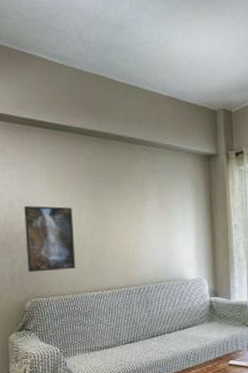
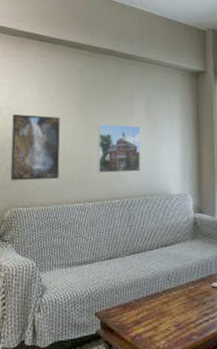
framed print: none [111,212,156,262] -> present [97,124,141,173]

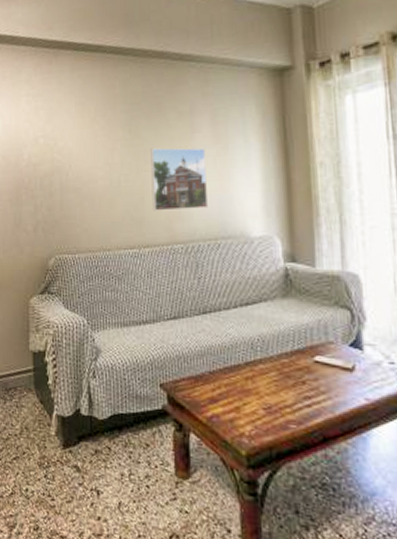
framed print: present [10,114,60,181] -> none [50,142,108,223]

